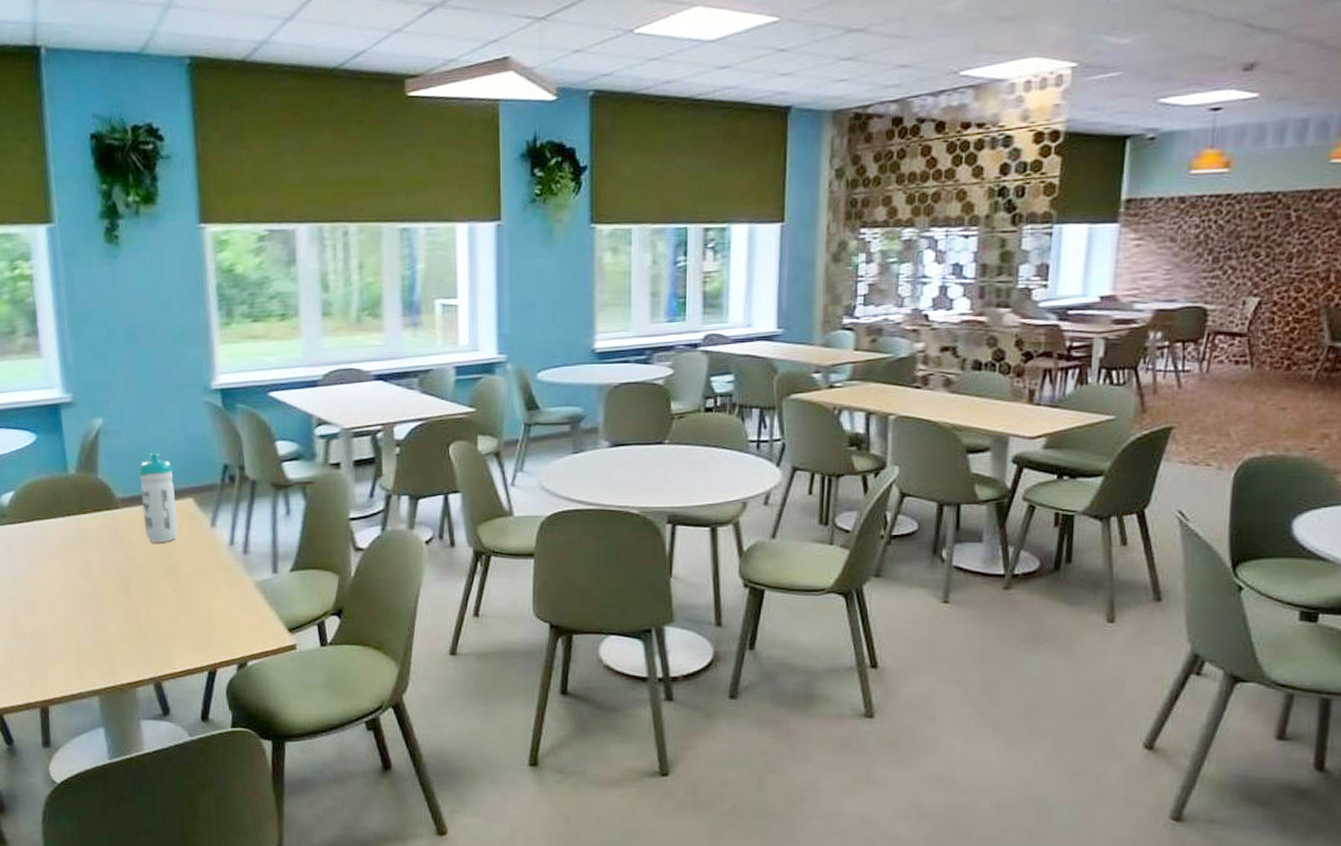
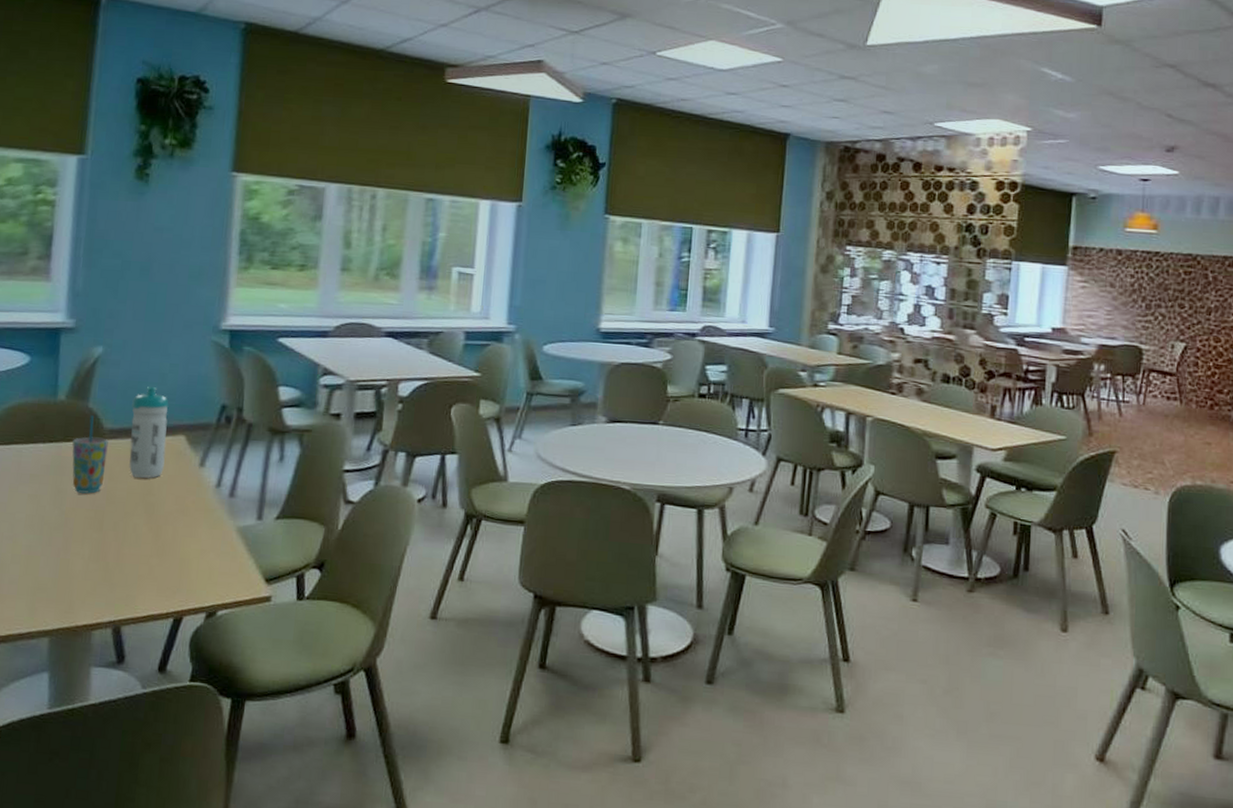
cup: none [89,486,124,563] -> present [72,415,109,494]

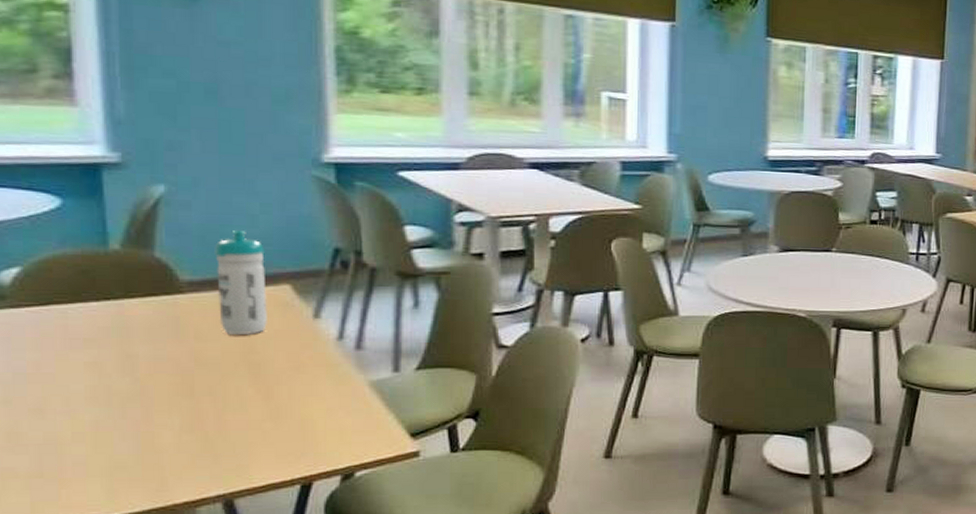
cup: present [72,415,109,494] -> none [138,266,189,358]

